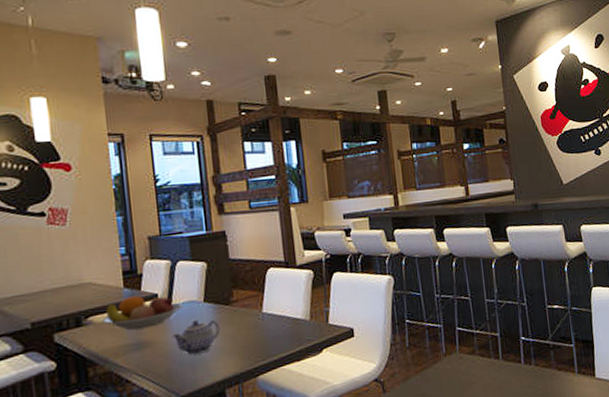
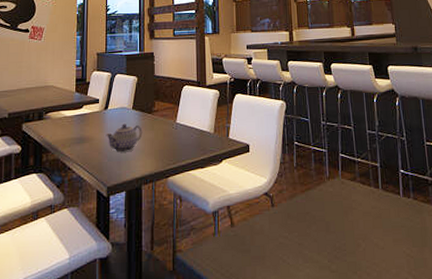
fruit bowl: present [102,294,184,330] -> none [57,99,117,127]

